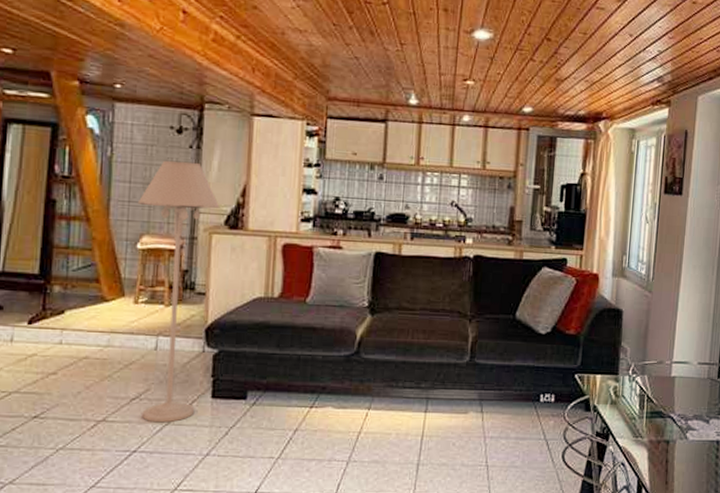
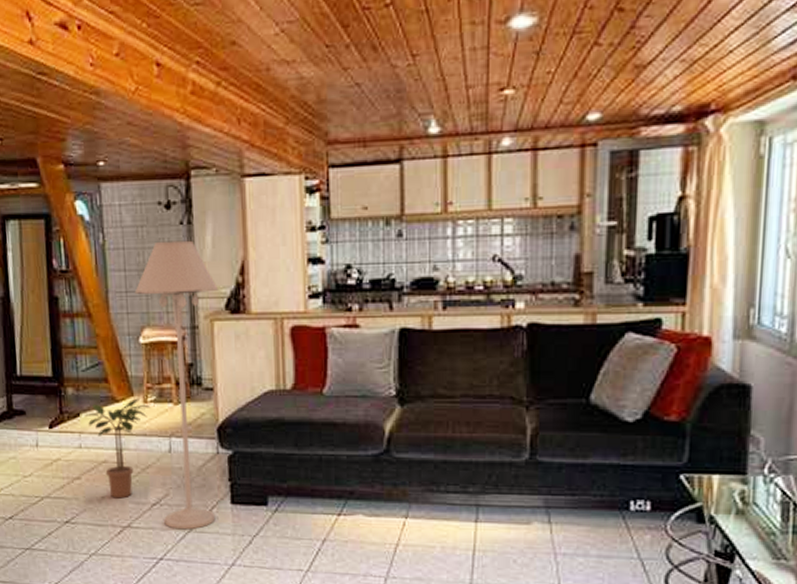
potted plant: none [70,298,141,394] -> present [85,398,151,499]

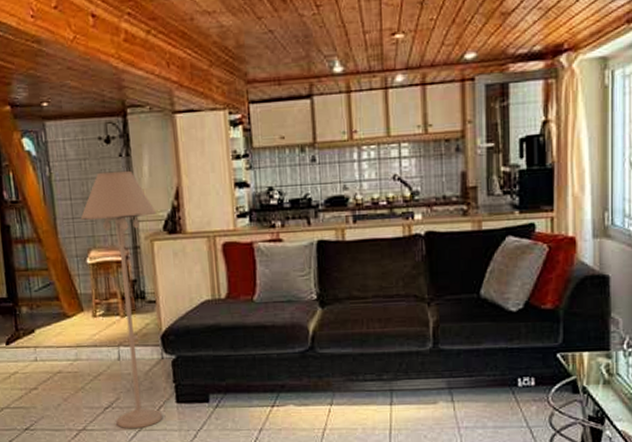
potted plant: present [85,398,151,499] -> none [39,313,100,405]

